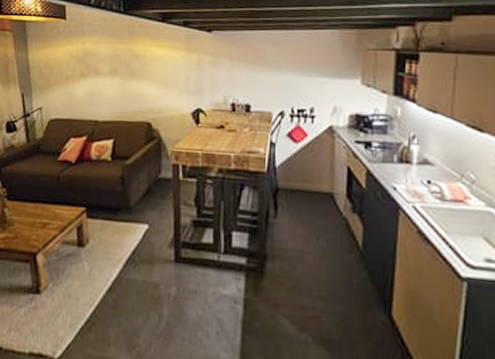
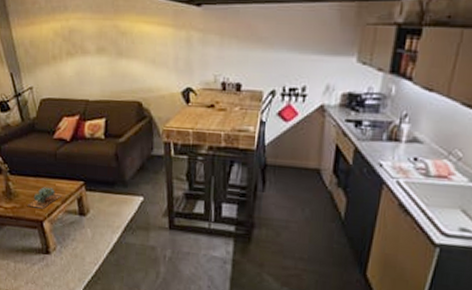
succulent plant: none [21,213,60,239] -> present [27,187,62,209]

